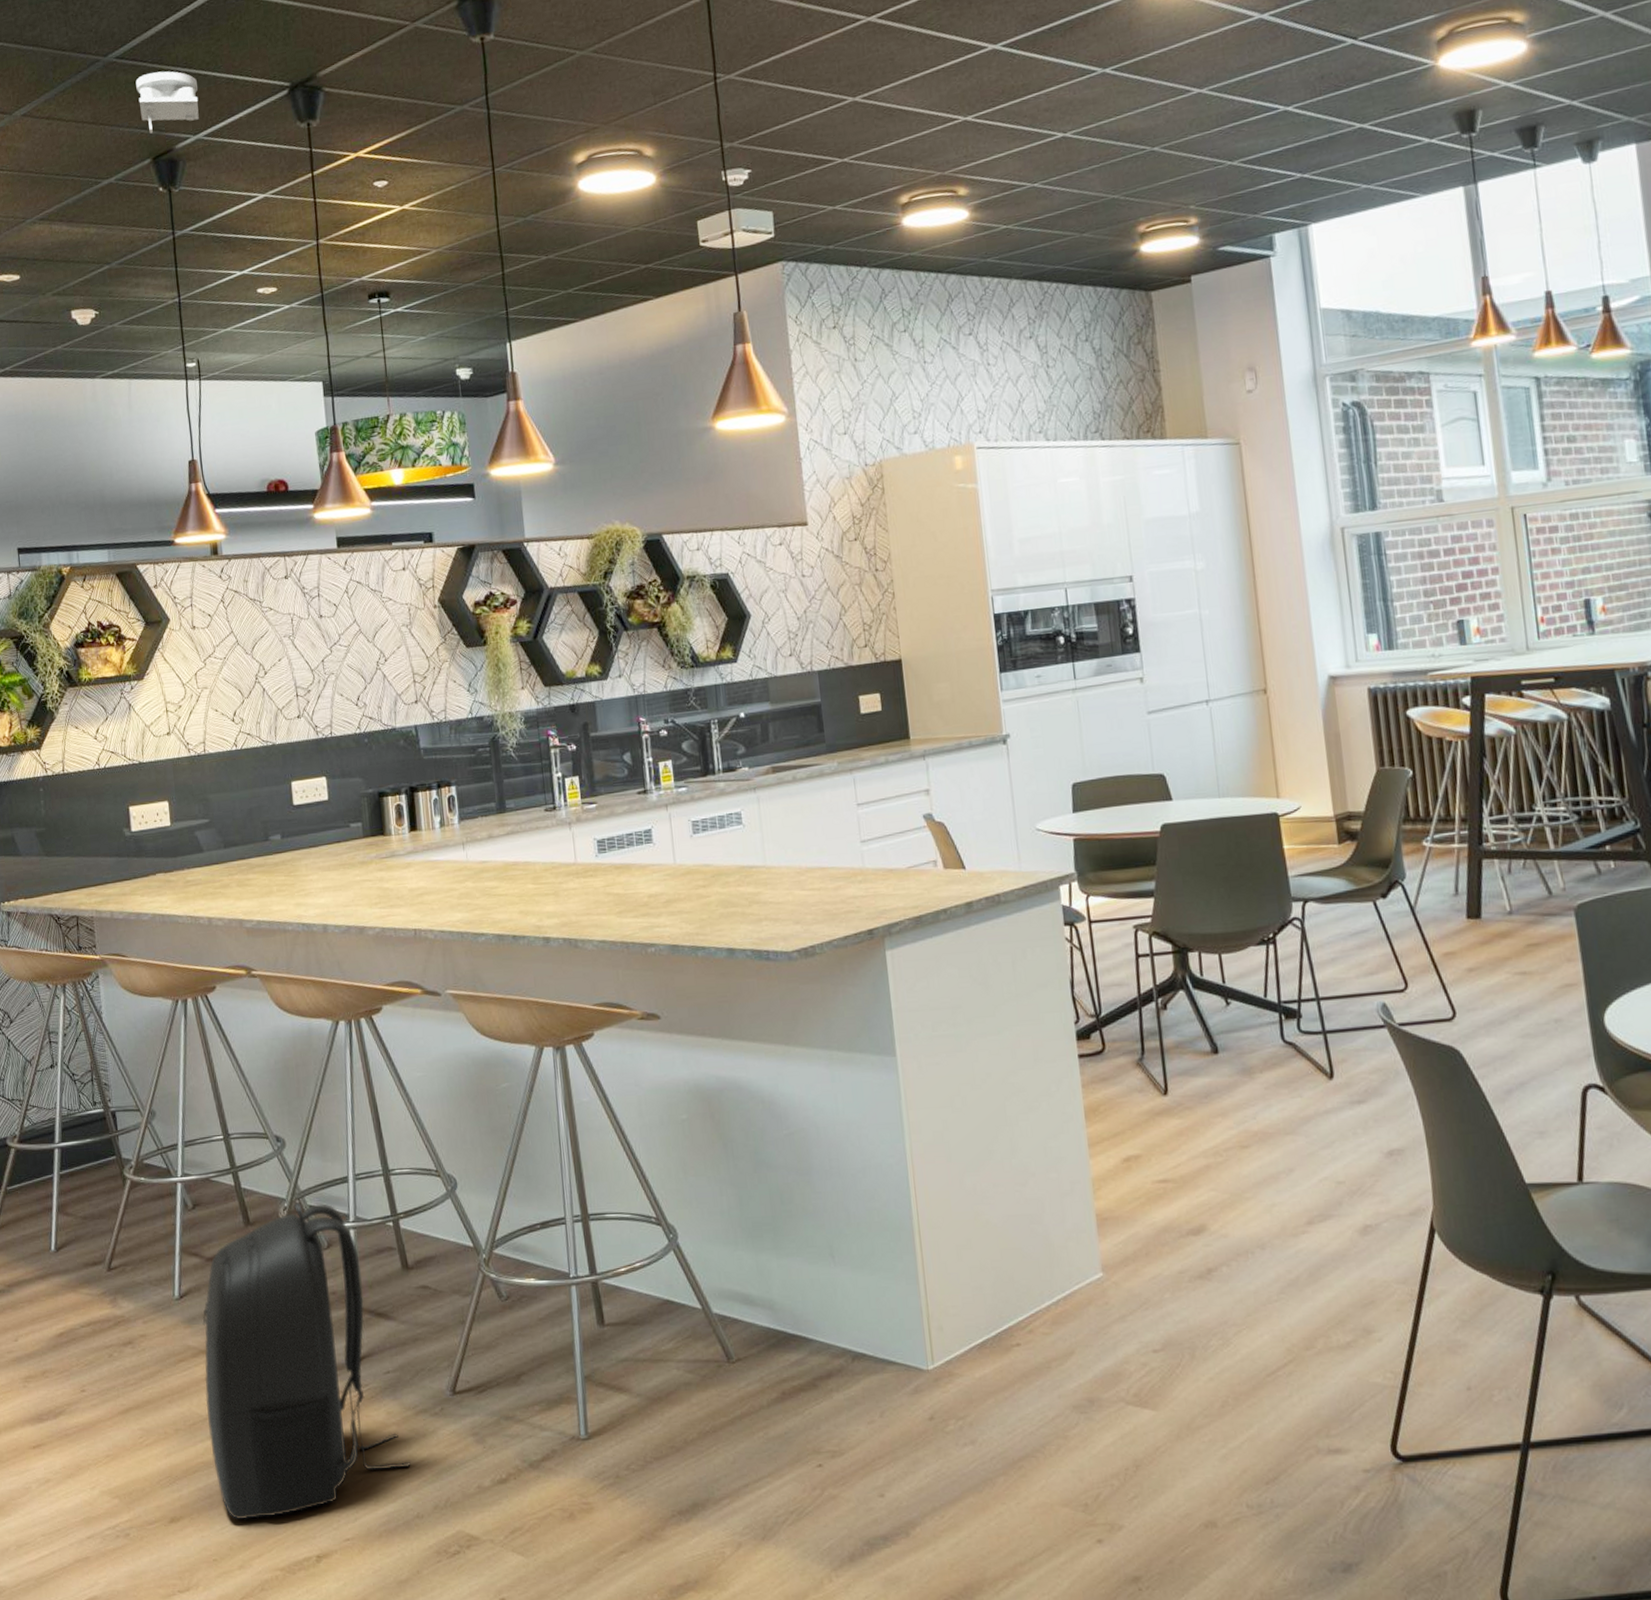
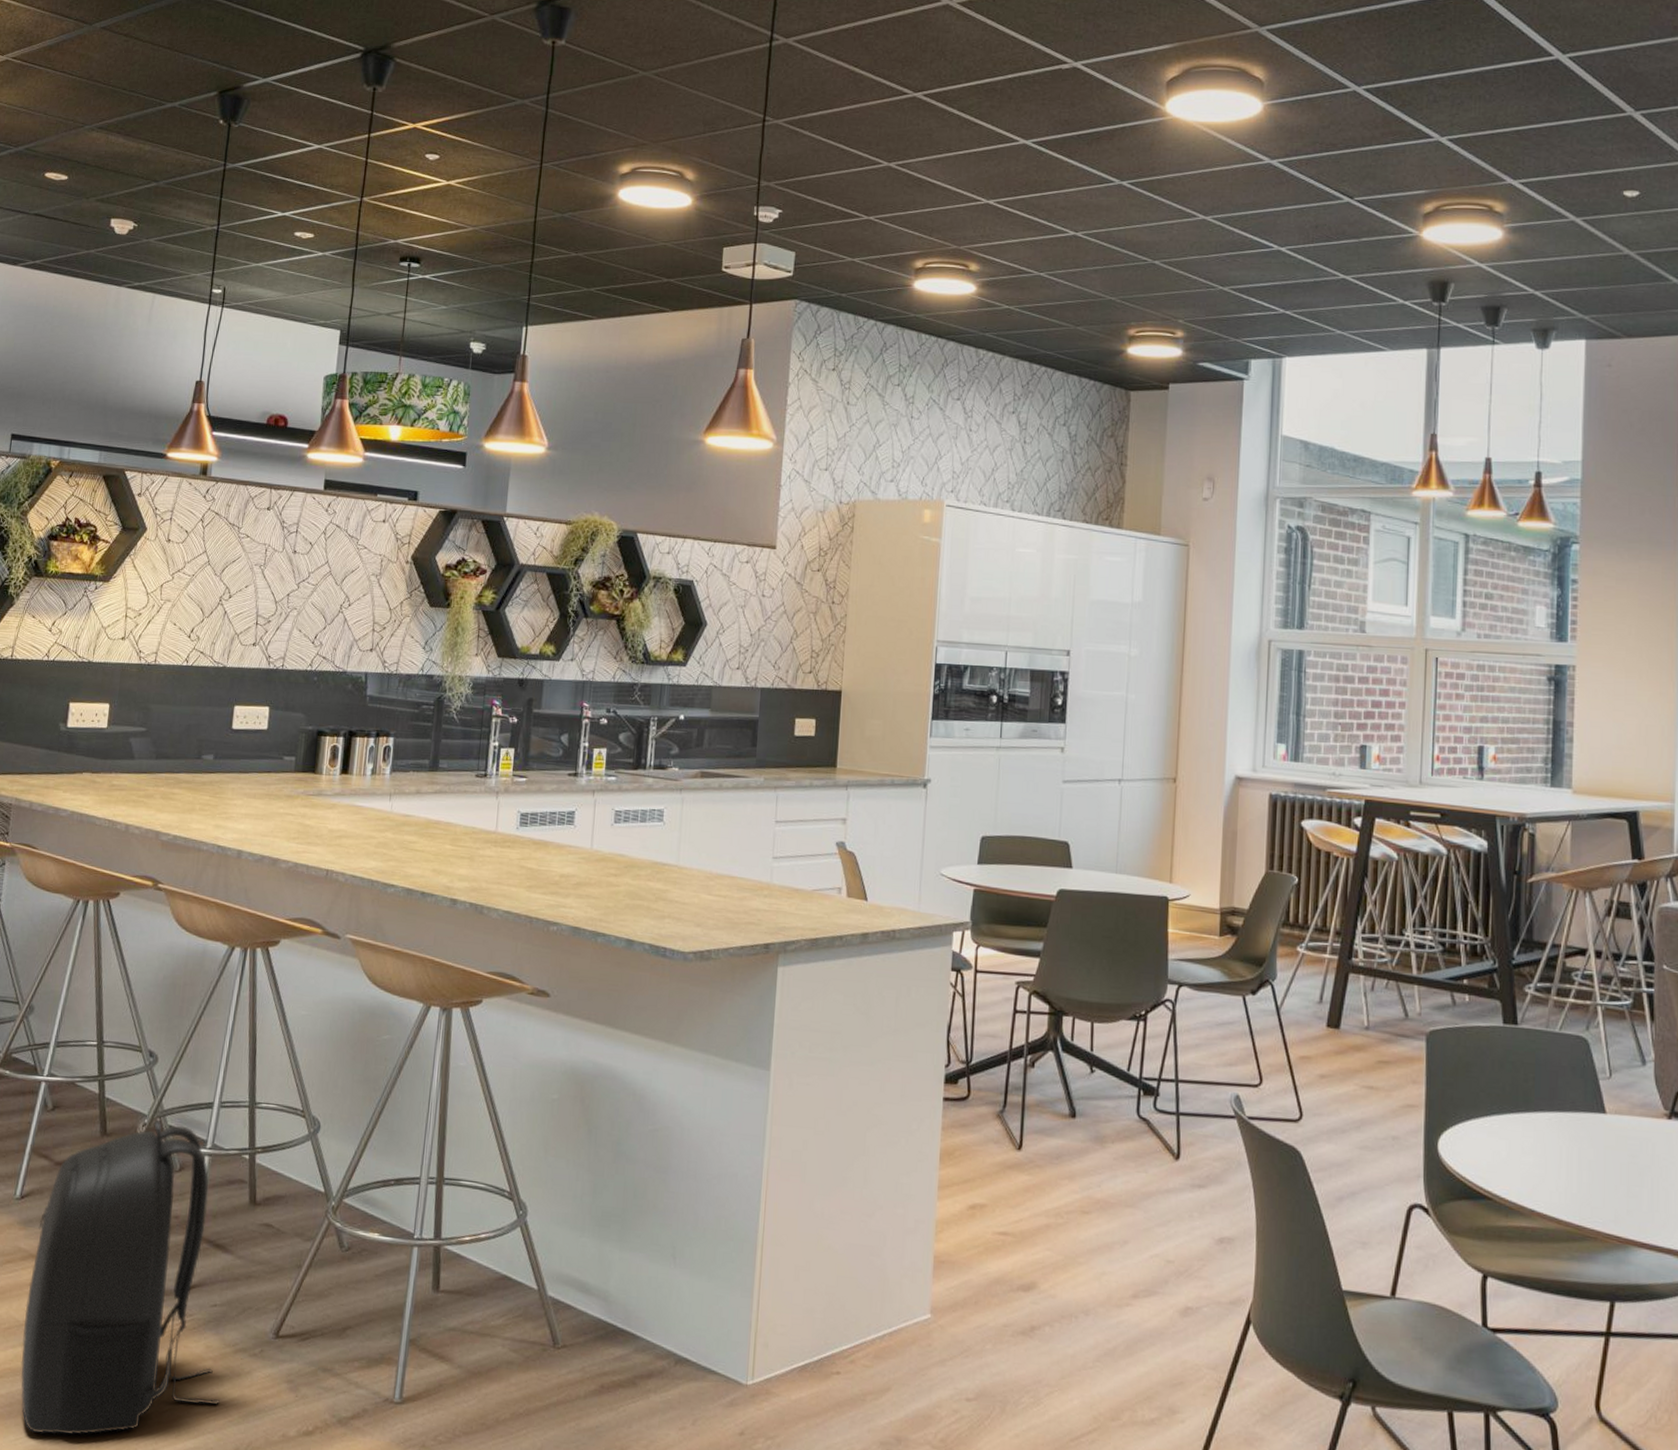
smoke detector: present [135,71,199,134] -> none [216,13,277,68]

